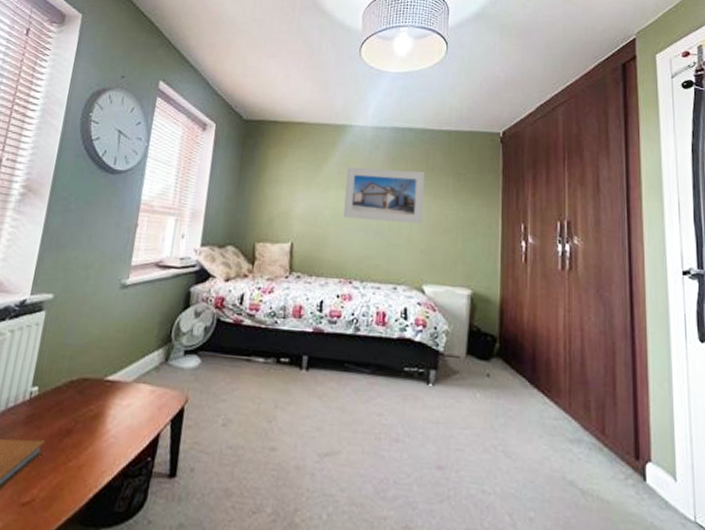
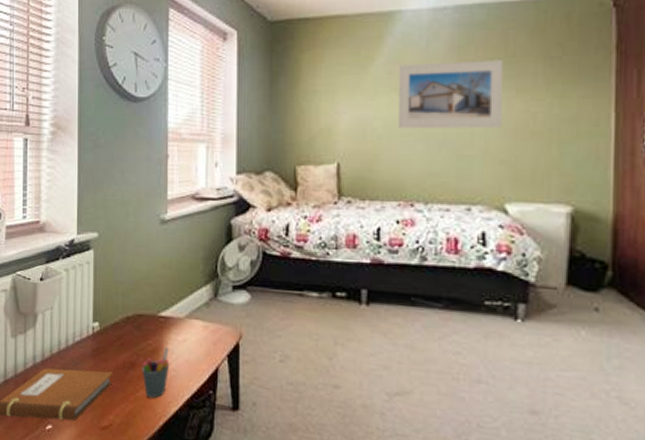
pen holder: none [78,413,111,469] -> present [142,348,170,399]

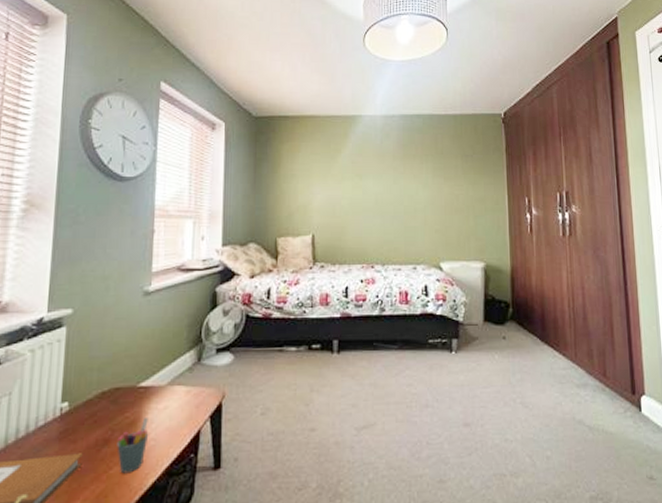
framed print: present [398,60,503,129] -> none [361,155,435,206]

